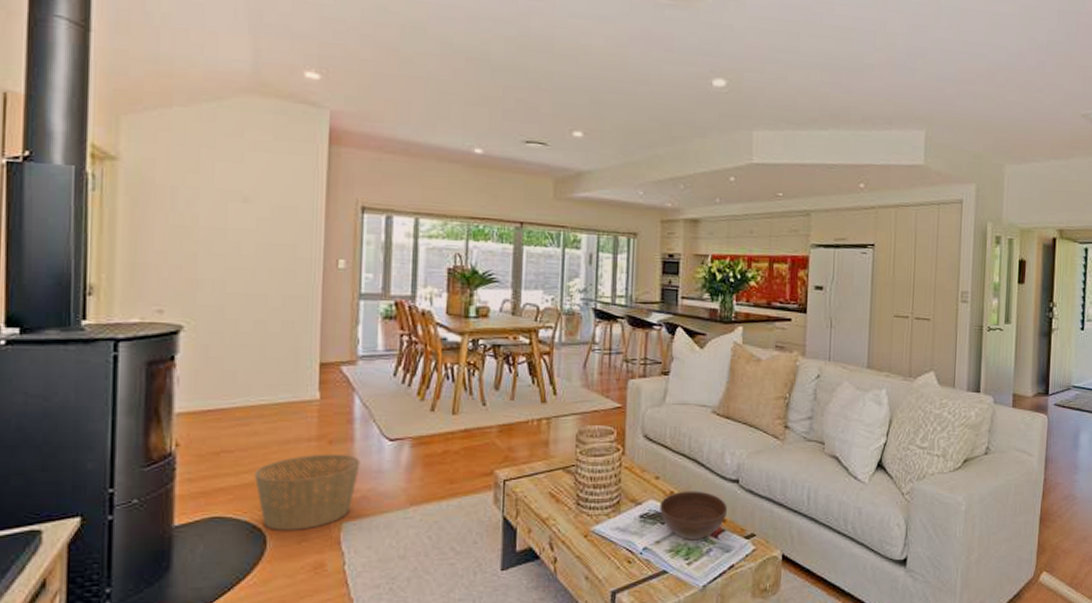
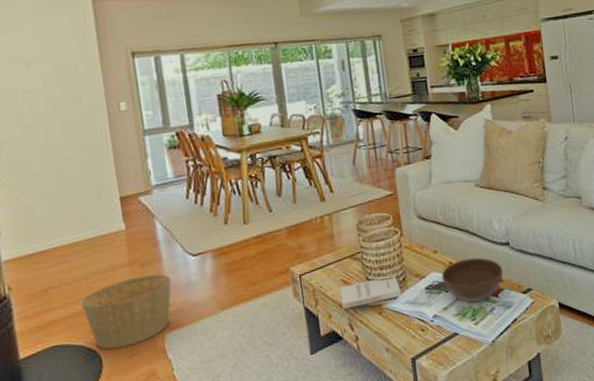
books: none [545,497,613,528] -> present [340,277,402,309]

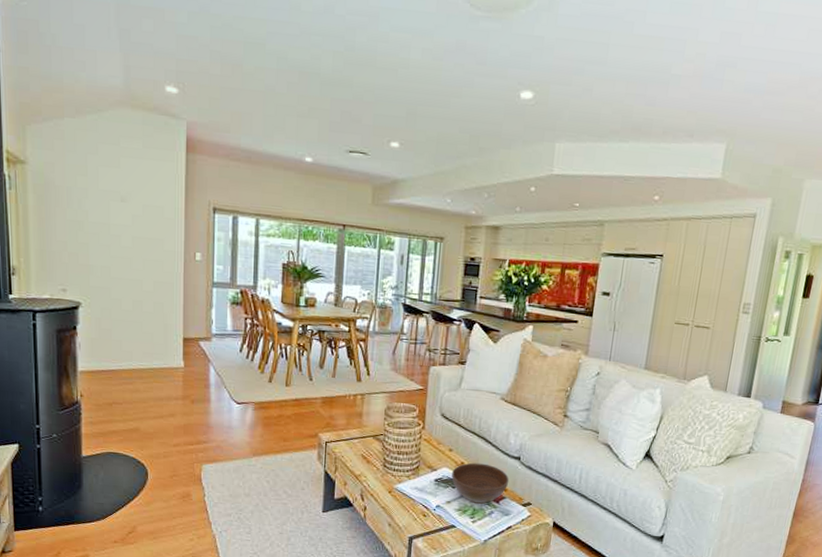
basket: present [80,274,172,350] -> none [137,410,215,468]
books: present [340,277,402,309] -> none [358,460,414,486]

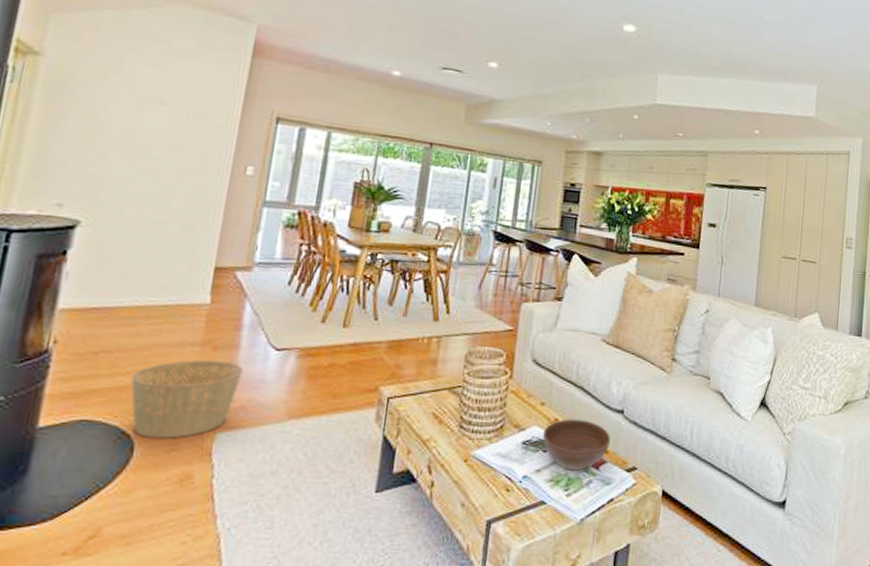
basket: none [137,410,215,468] -> present [130,359,243,439]

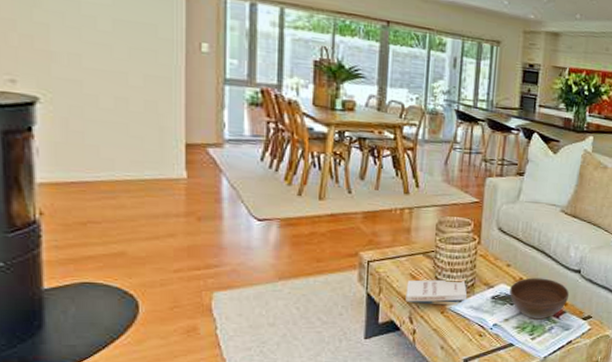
basket: present [130,359,243,439] -> none [122,229,229,298]
books: none [425,420,497,452] -> present [405,279,468,306]

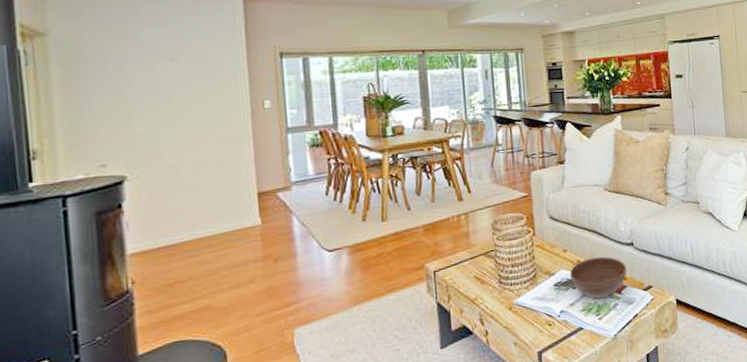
books: present [405,279,468,306] -> none [473,274,532,305]

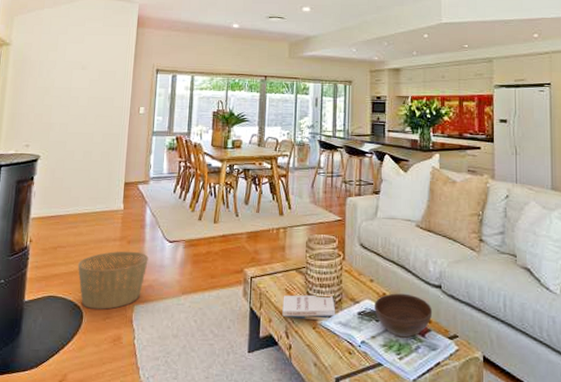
basket: none [208,269,305,345] -> present [77,251,149,310]
books: none [473,274,532,305] -> present [282,294,336,321]

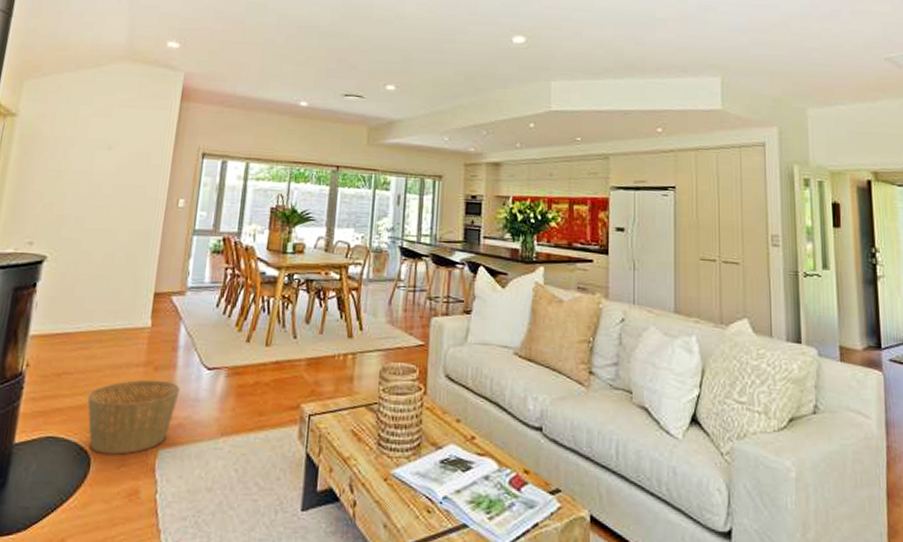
books: present [282,294,336,321] -> none [346,437,414,471]
bowl: present [374,293,433,339] -> none [461,436,531,494]

